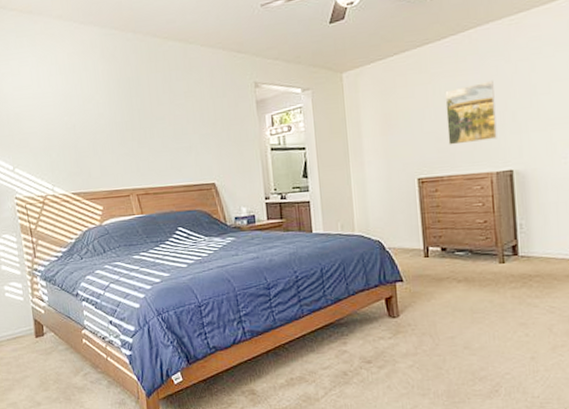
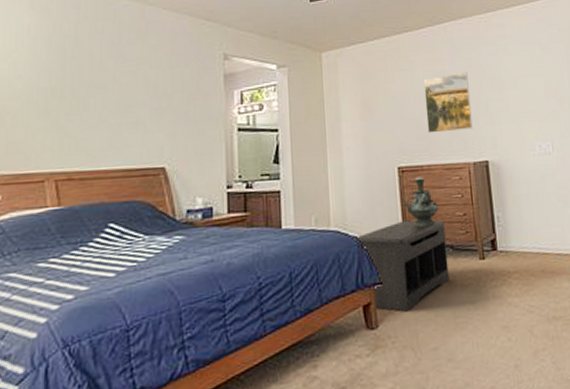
bench: none [378,226,468,305] -> present [356,220,450,312]
decorative urn: none [423,187,459,233] -> present [404,176,439,227]

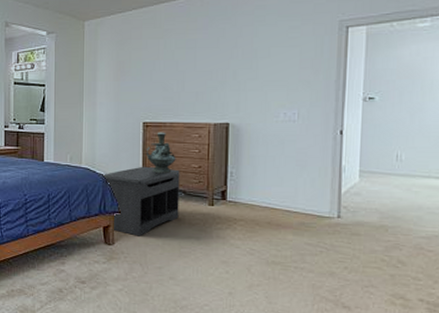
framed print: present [423,72,473,134] -> none [174,41,219,95]

